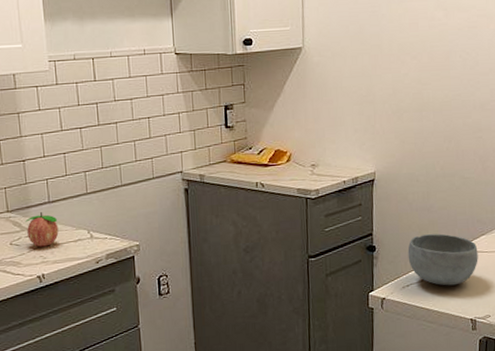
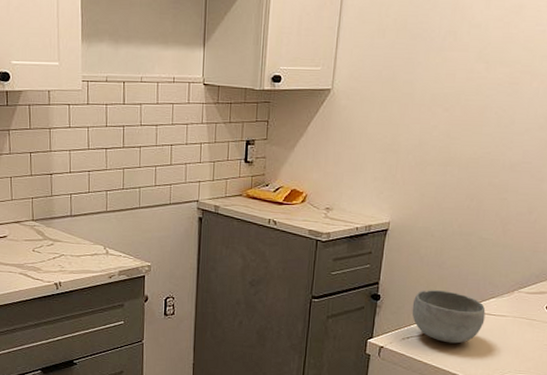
fruit: present [25,212,59,247] -> none [48,224,78,257]

